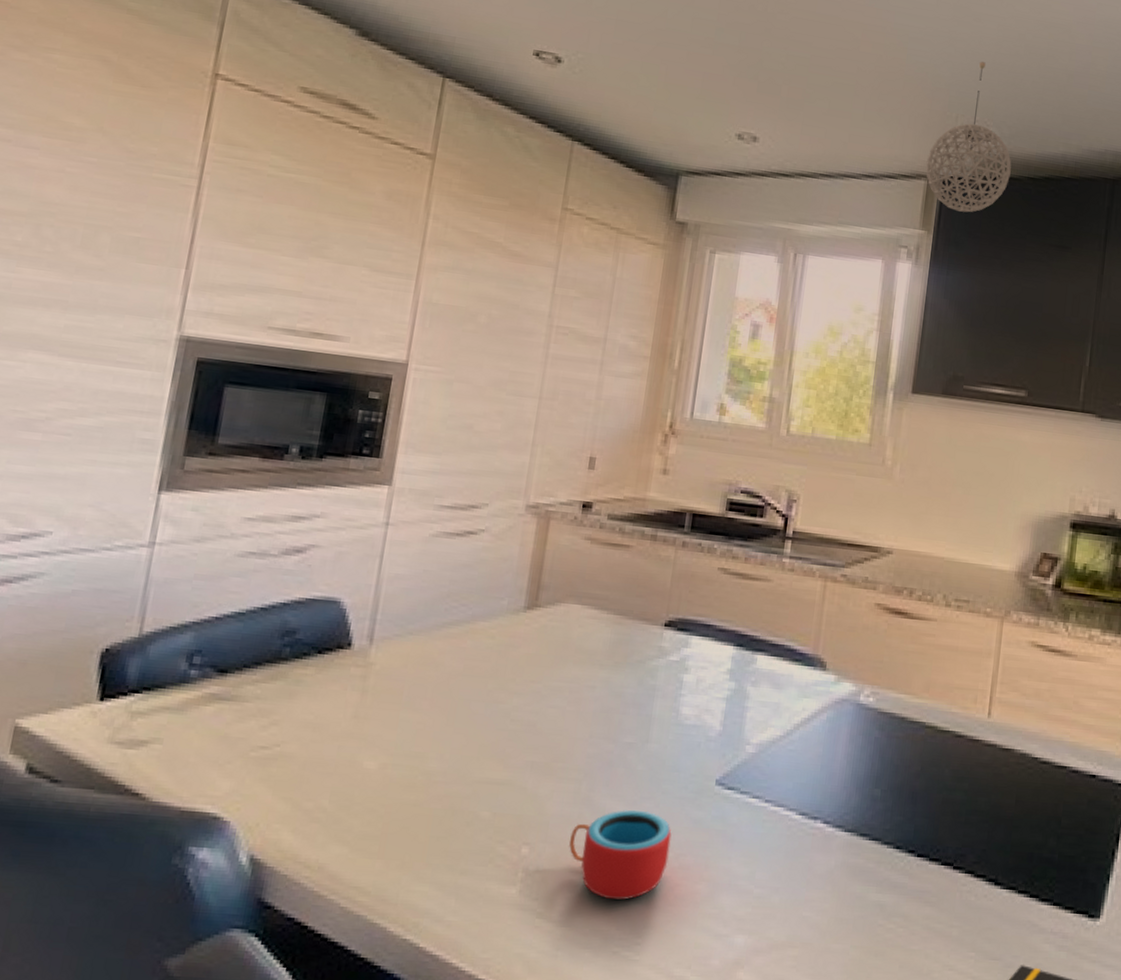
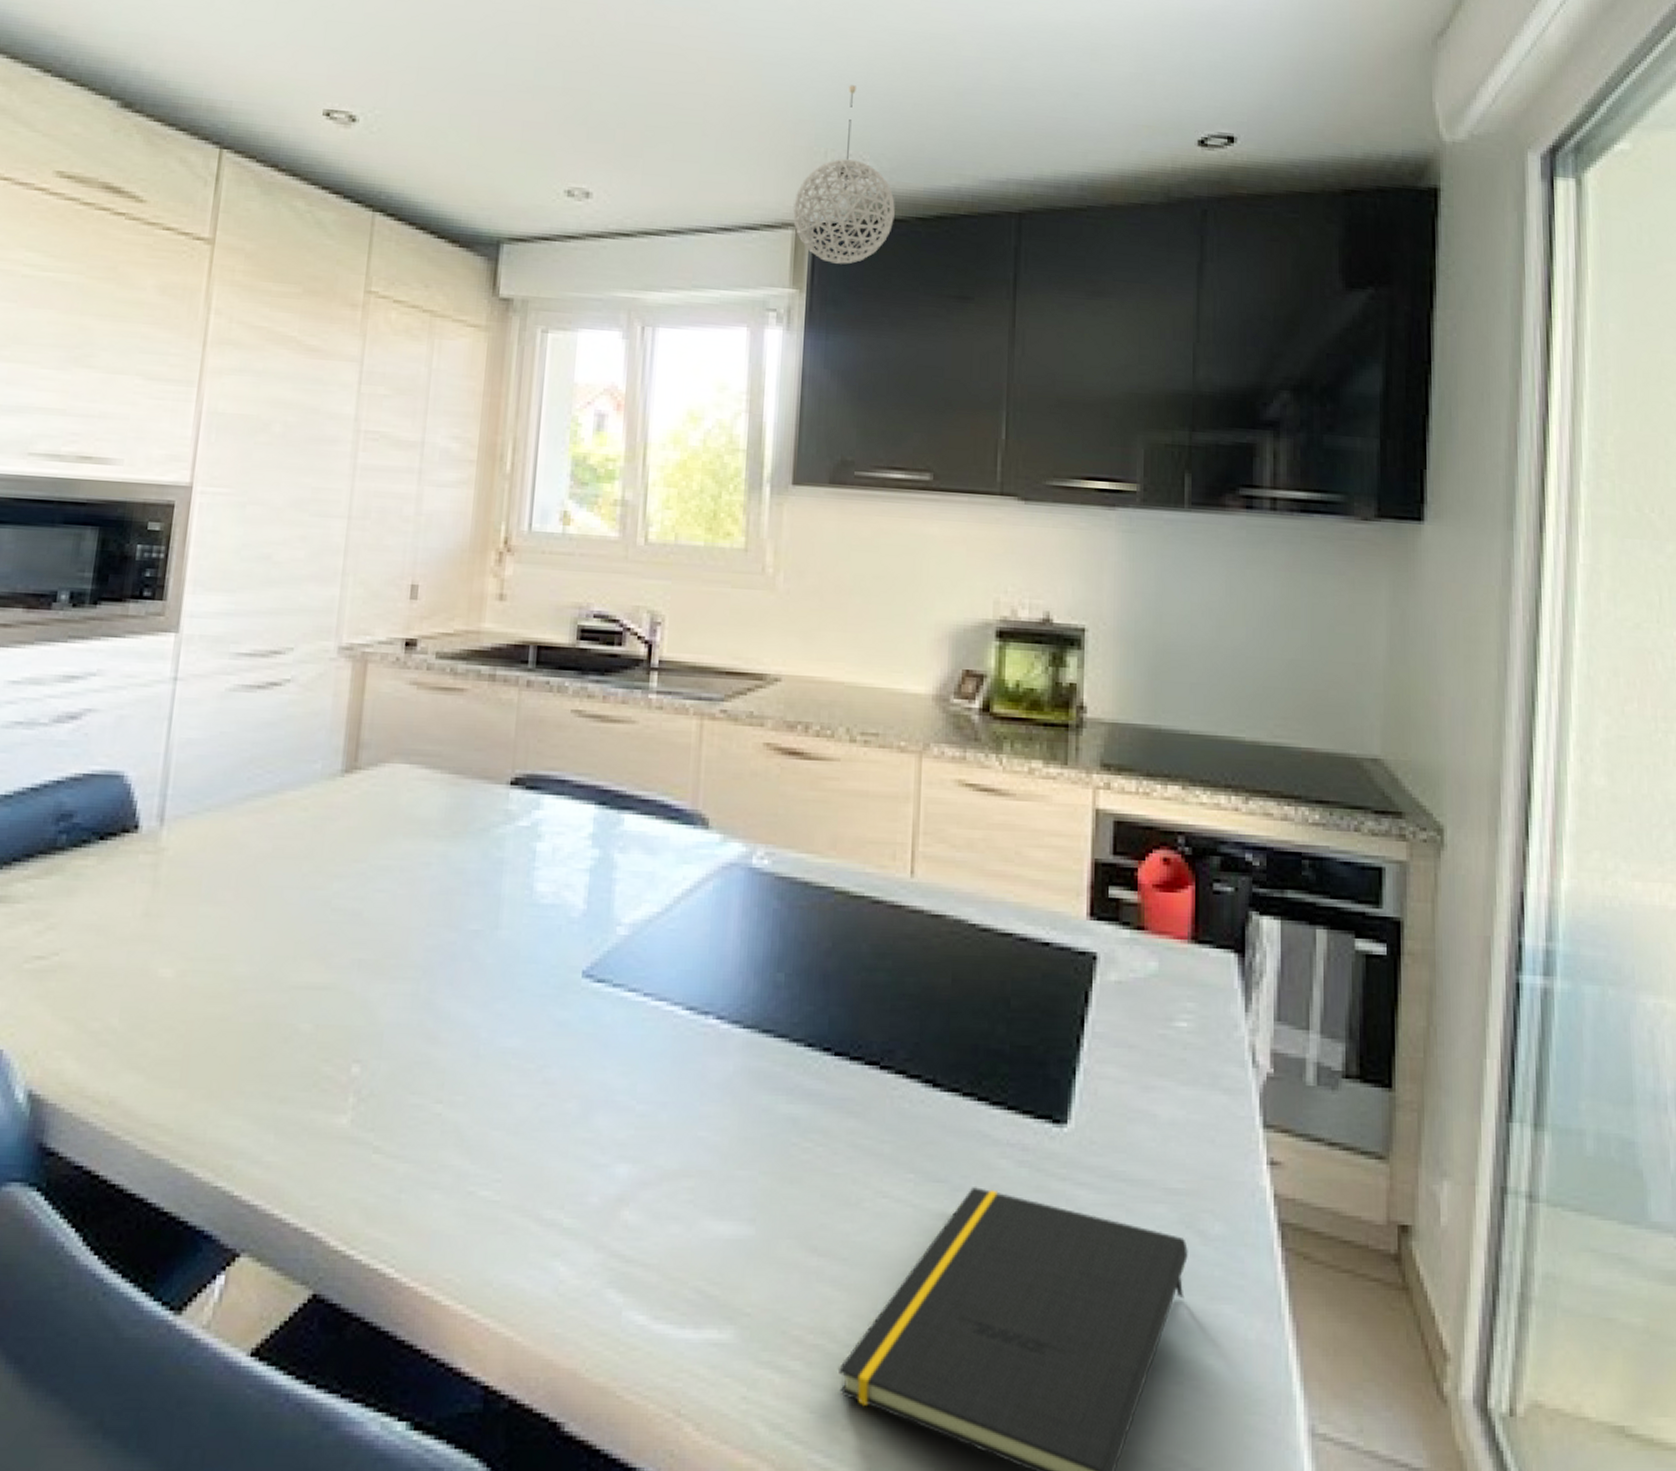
mug: present [569,810,672,901] -> none [409,1013,532,1127]

